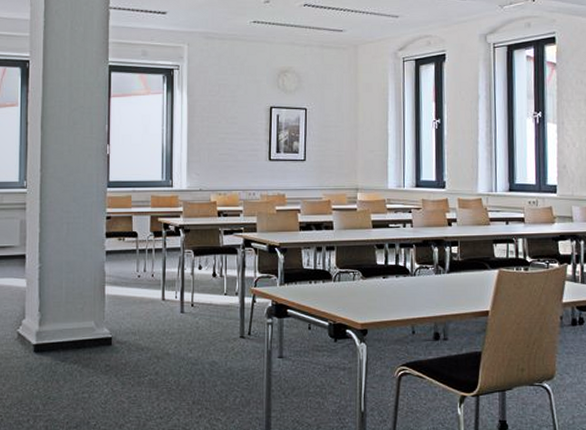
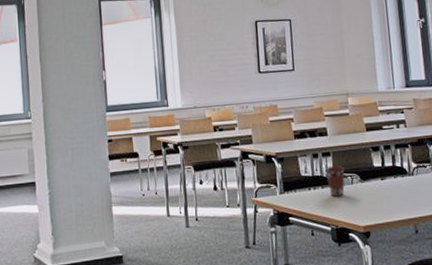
coffee cup: none [328,260,348,291] -> present [325,165,345,197]

